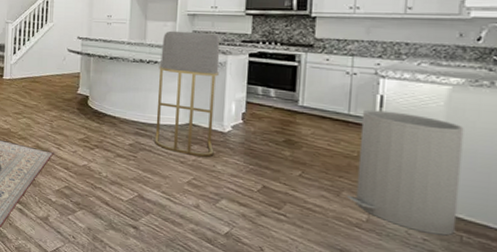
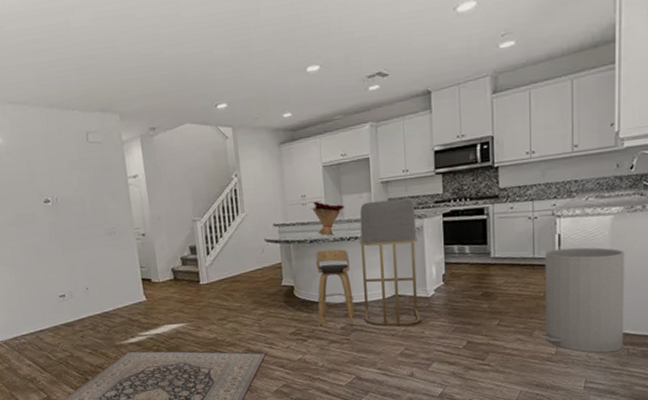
bar stool: none [108,67,147,145] -> present [316,249,356,326]
flower bouquet: none [115,22,149,56] -> present [311,201,345,236]

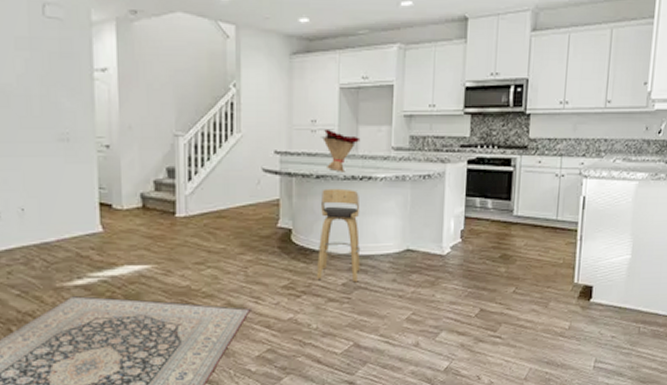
bar stool: present [359,198,421,327] -> none [371,137,438,287]
garbage can: present [537,247,625,353] -> none [552,212,646,330]

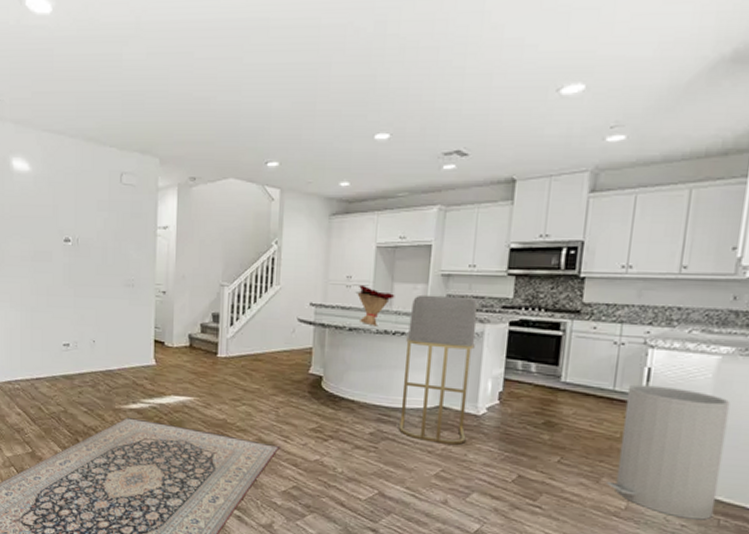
bar stool: present [317,188,361,283] -> none [345,340,391,433]
bar stool: none [371,137,438,287] -> present [399,294,477,445]
garbage can: none [552,212,646,330] -> present [605,384,731,520]

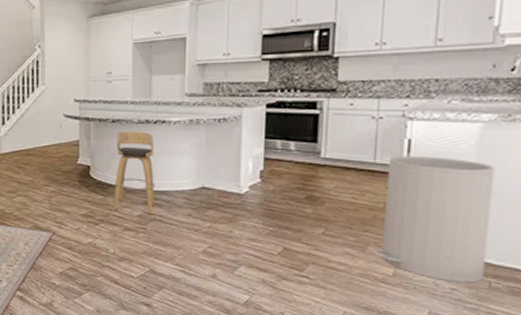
bar stool: none [345,340,391,433] -> present [114,131,156,215]
flower bouquet: present [355,284,395,326] -> none [116,79,154,117]
bar stool: present [399,294,477,445] -> none [166,83,234,222]

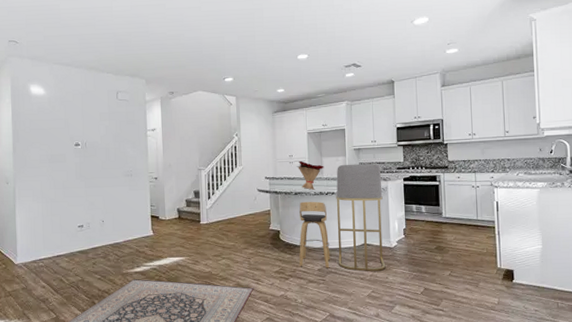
flower bouquet: none [116,79,154,117] -> present [297,160,324,190]
bar stool: none [166,83,234,222] -> present [336,163,386,271]
garbage can: present [371,156,496,283] -> none [482,213,554,305]

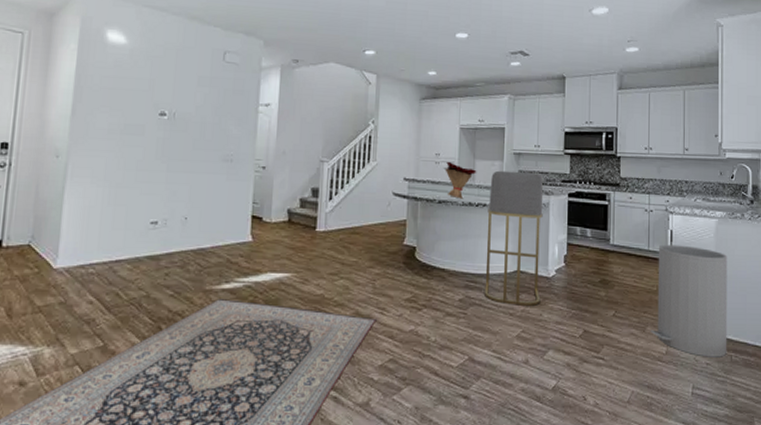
bar stool: present [299,201,331,268] -> none [437,212,476,299]
garbage can: none [482,213,554,305] -> present [649,244,728,357]

